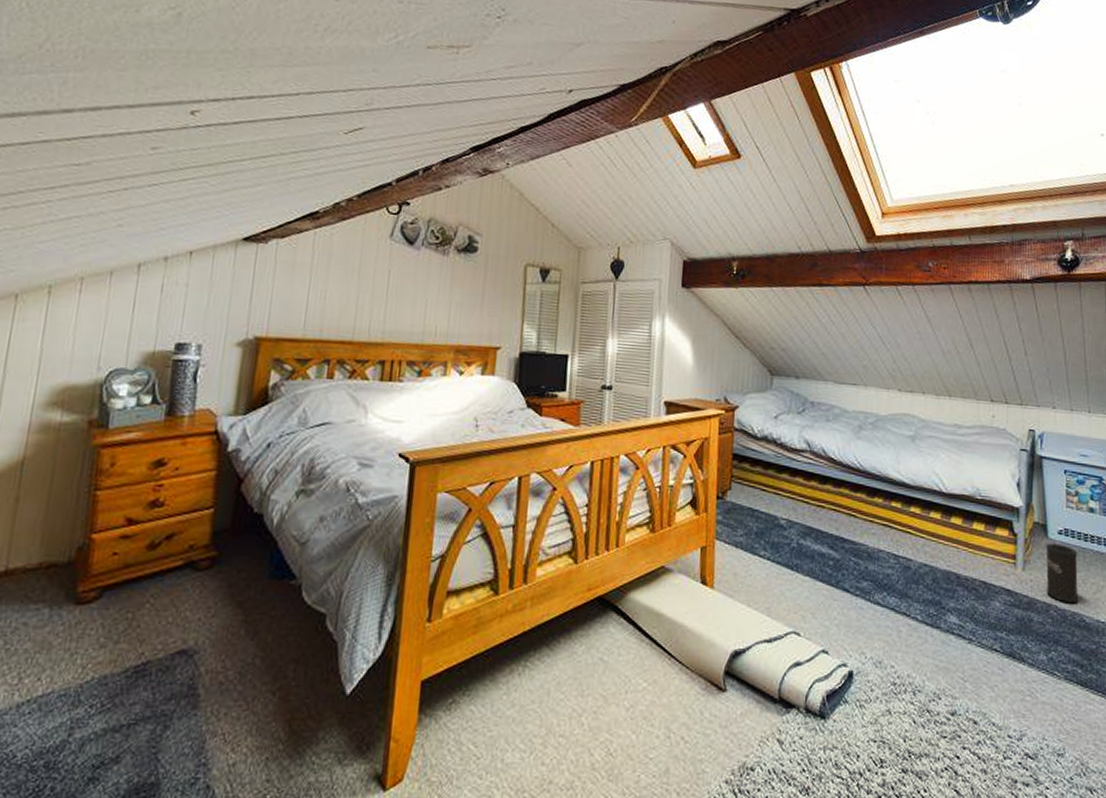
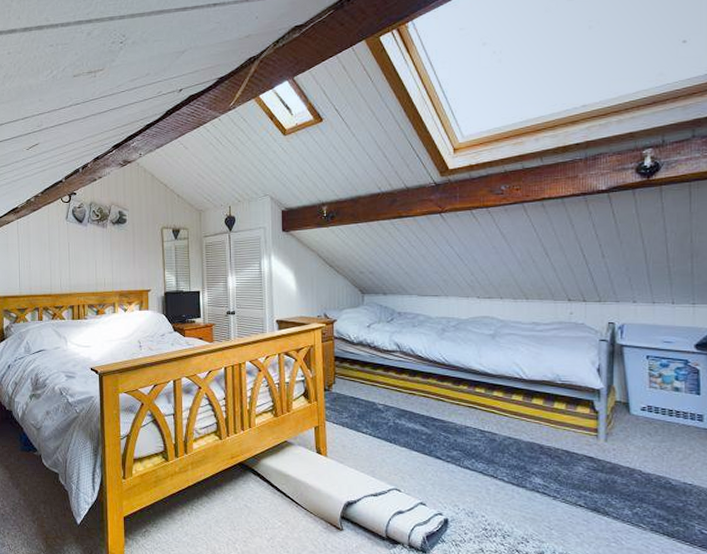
speaker: present [1045,543,1079,604] -> none [628,418,664,469]

